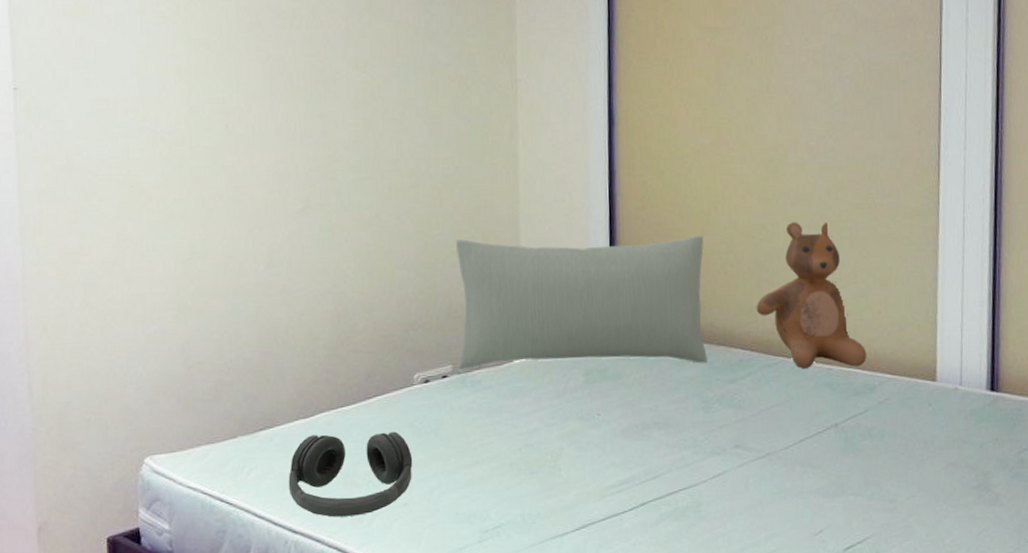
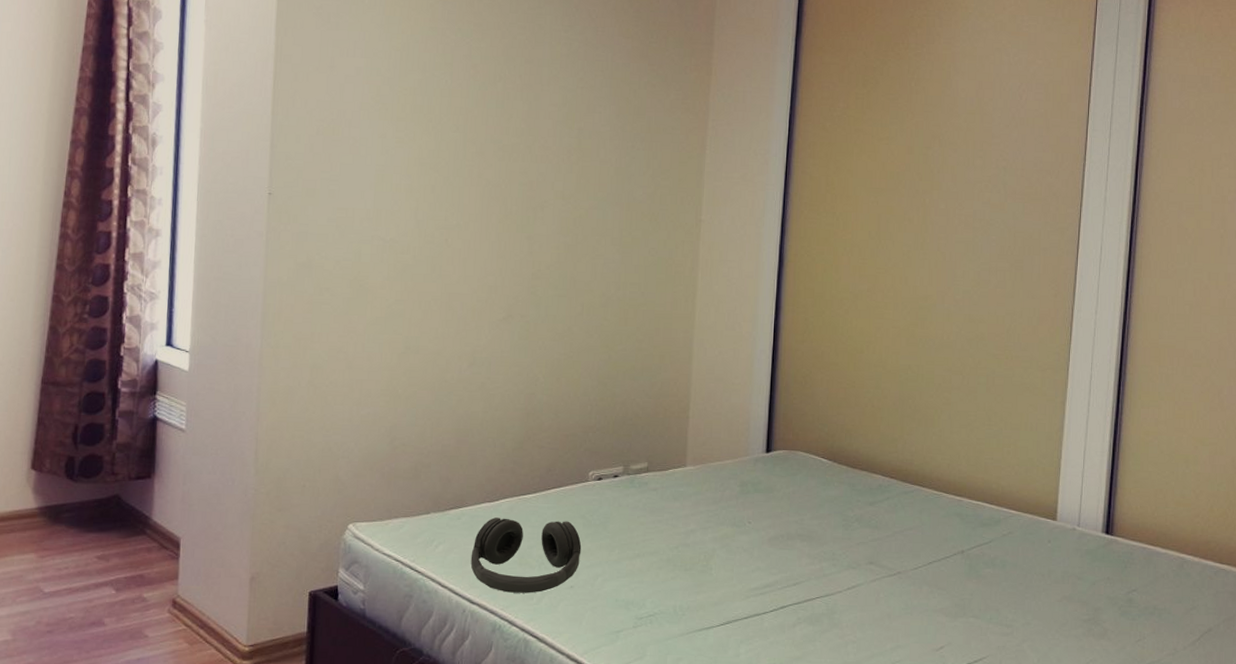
pillow: present [456,235,707,369] -> none [629,356,855,485]
teddy bear: present [756,220,867,369] -> none [898,365,995,501]

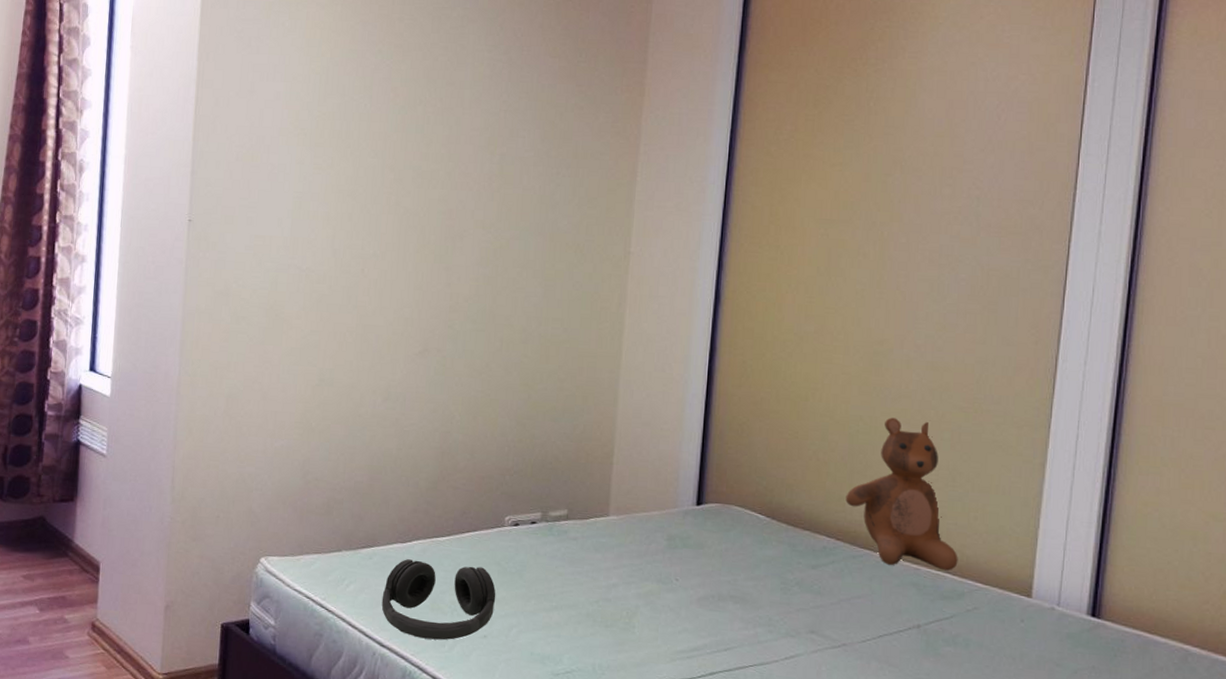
teddy bear: none [898,365,995,501] -> present [845,417,958,571]

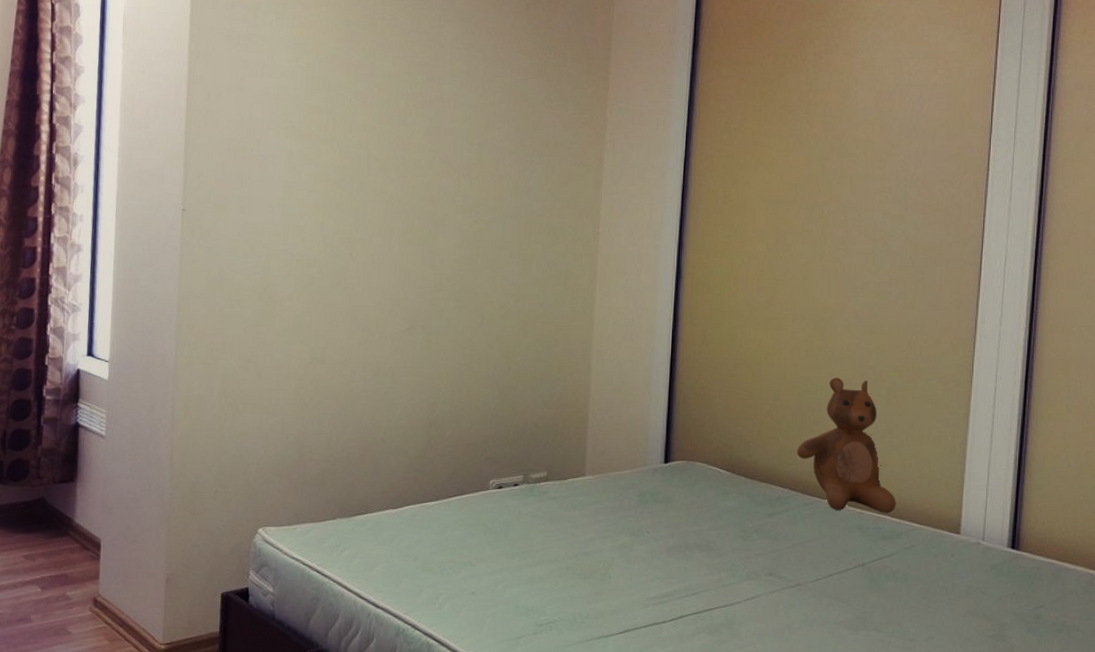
headphones: present [381,559,496,640] -> none [375,524,483,599]

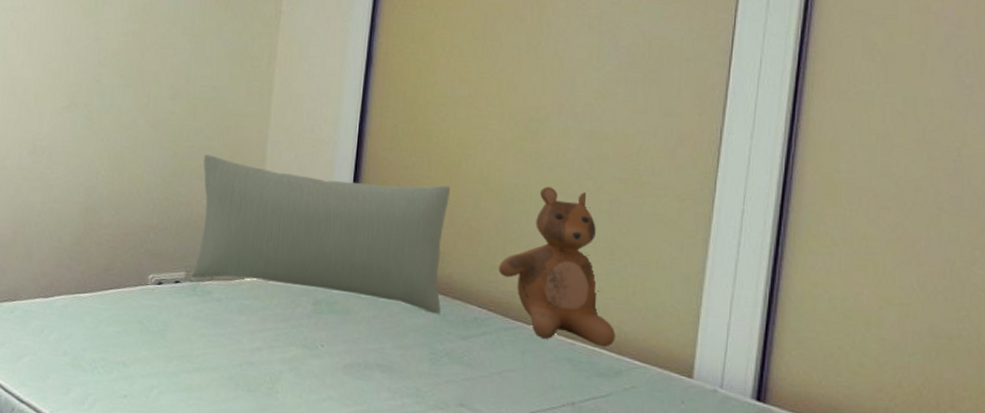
pillow: none [529,367,753,496] -> present [192,154,450,314]

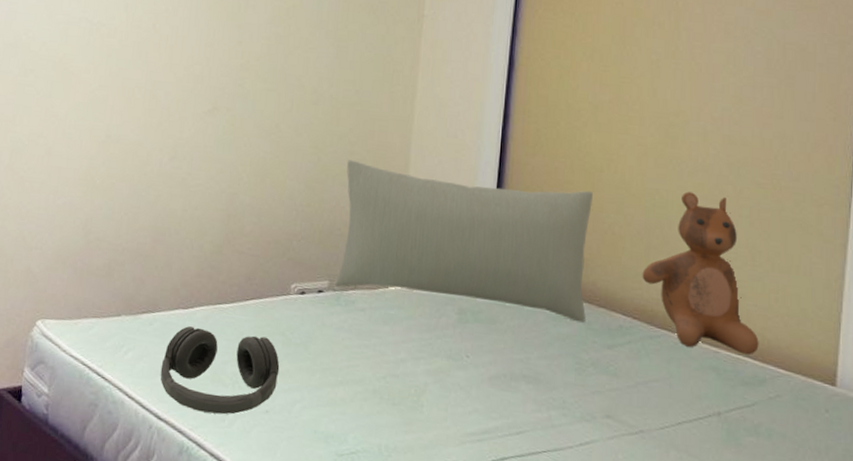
headphones: none [21,314,138,399] -> present [160,326,280,415]

